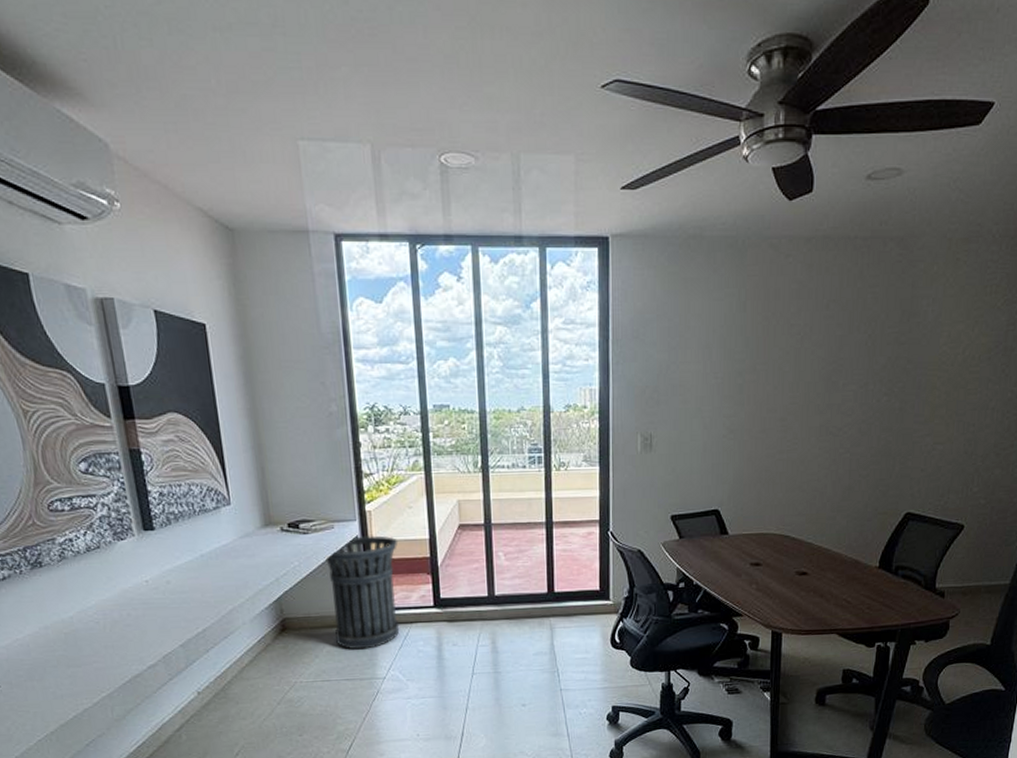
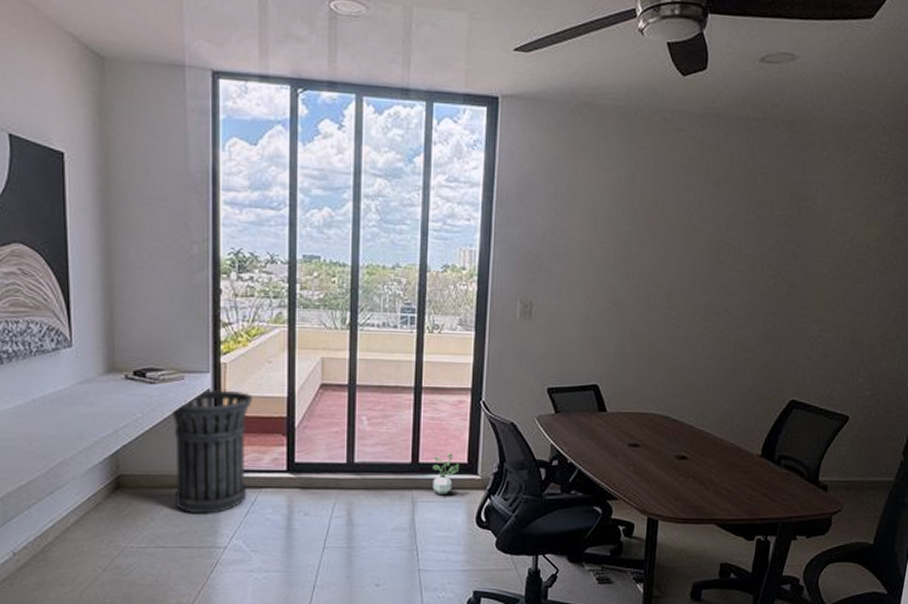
potted plant: none [567,580,593,620] -> present [432,452,460,494]

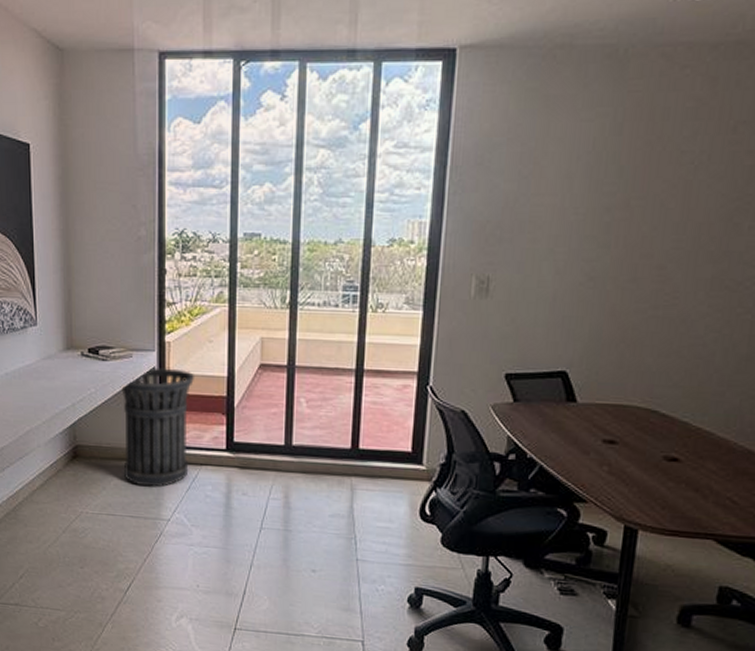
potted plant: present [432,452,460,494] -> none [373,439,404,483]

